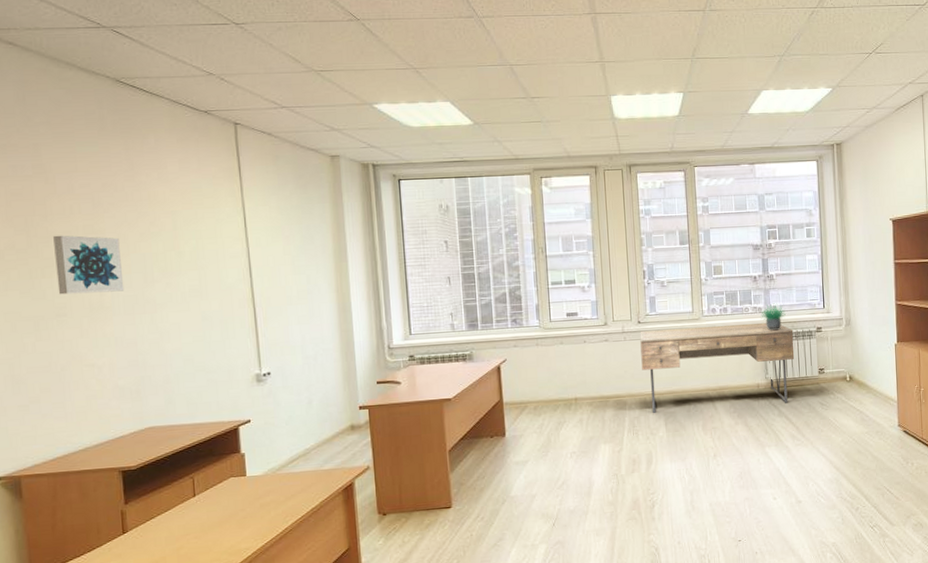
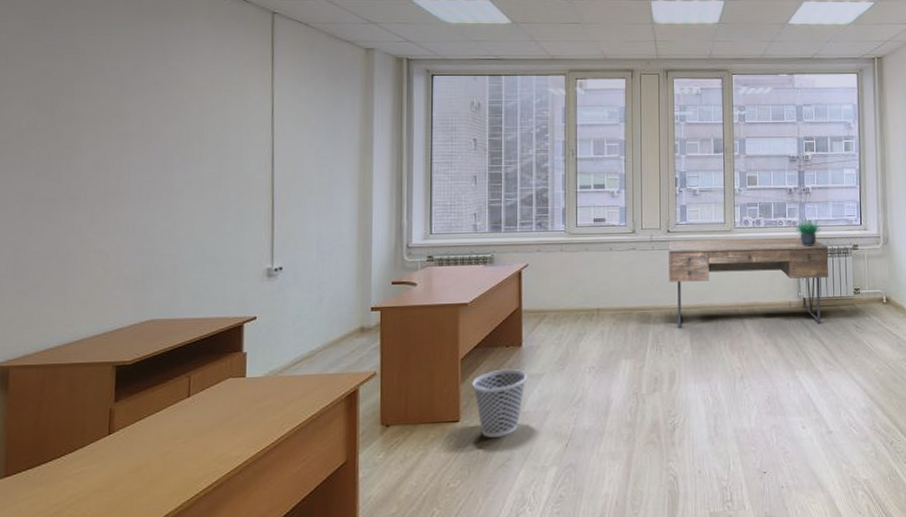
wall art: present [53,235,125,295] -> none [74,116,143,177]
wastebasket: none [461,457,513,521] -> present [472,369,527,438]

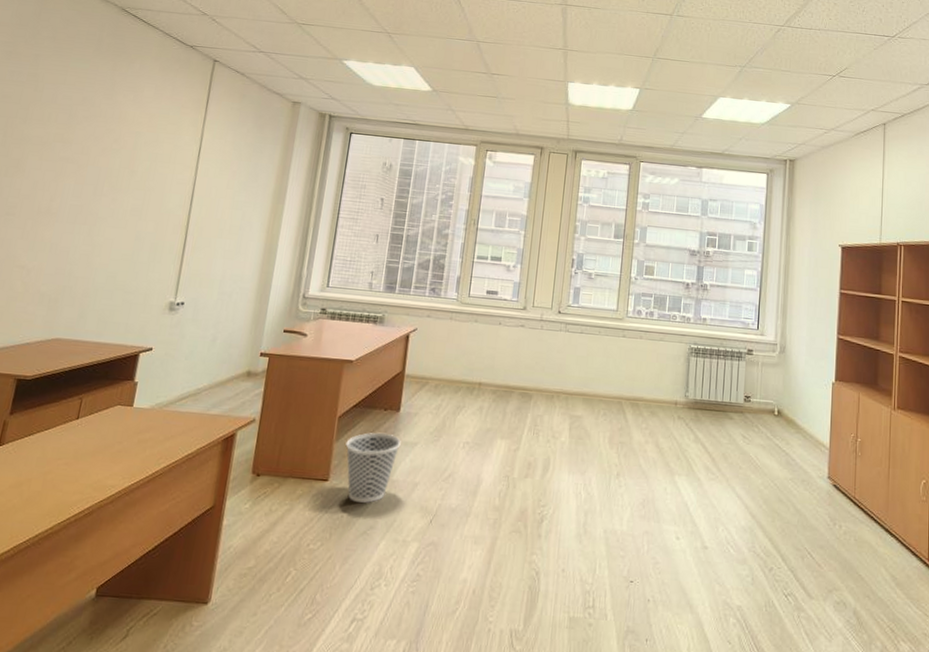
desk: present [669,237,829,330] -> none [554,321,722,429]
potted plant: present [795,216,821,246] -> none [688,313,716,346]

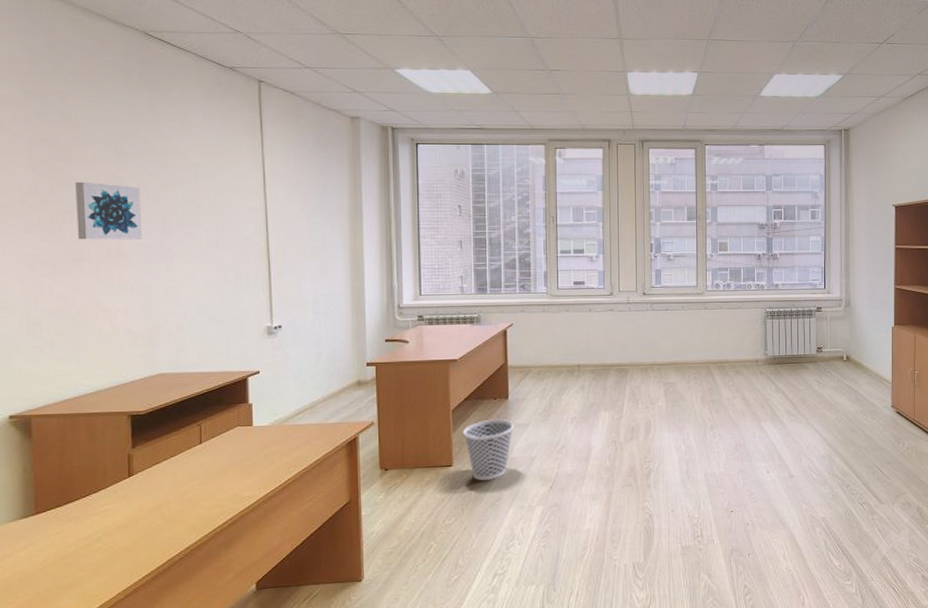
wall art: none [14,138,83,200] -> present [75,181,143,240]

